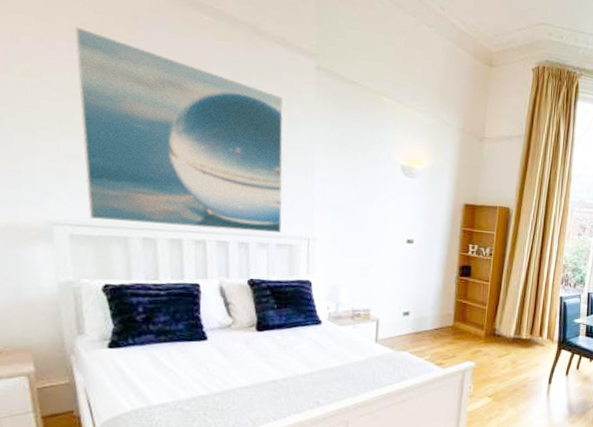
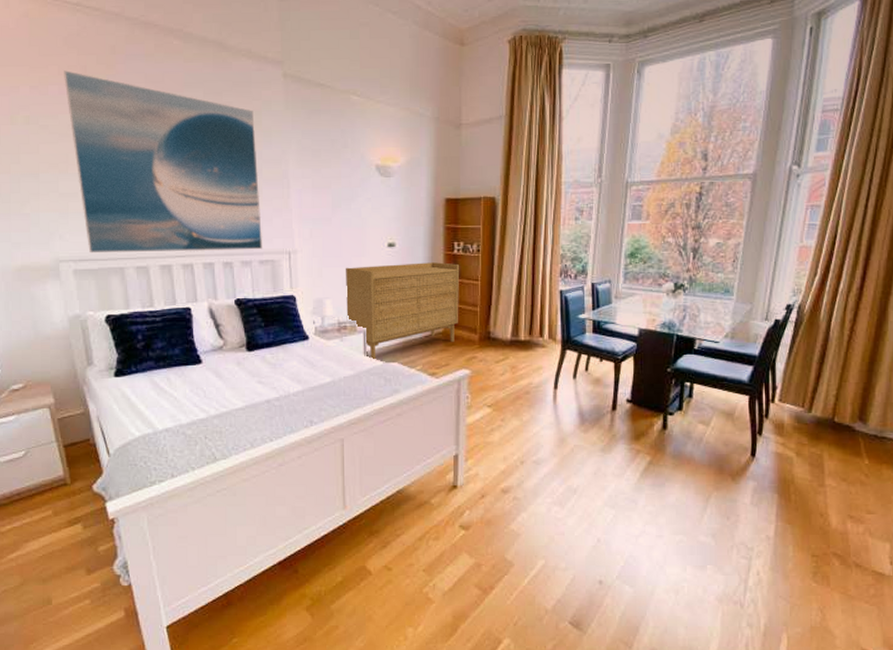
sideboard: none [361,258,473,349] -> present [346,262,460,361]

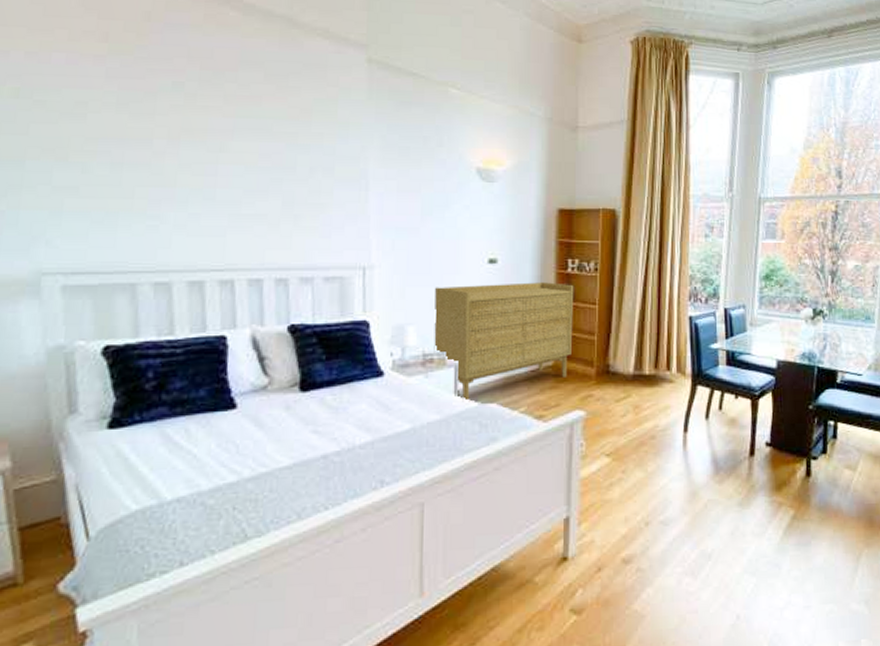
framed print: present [64,70,263,253] -> none [75,36,330,265]

